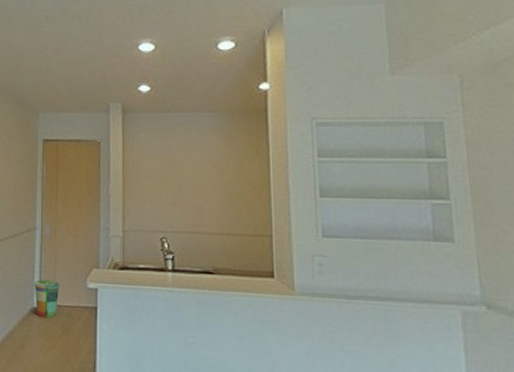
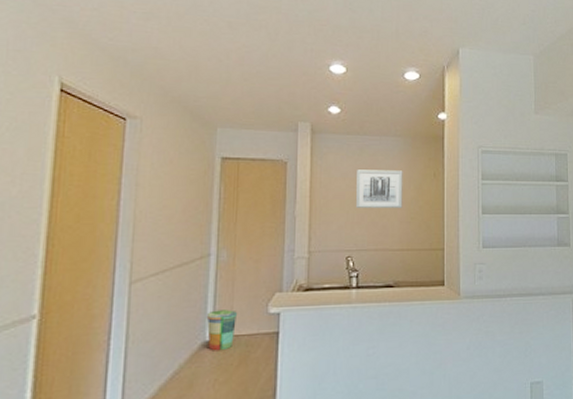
wall art: none [169,148,221,190] -> present [356,170,403,209]

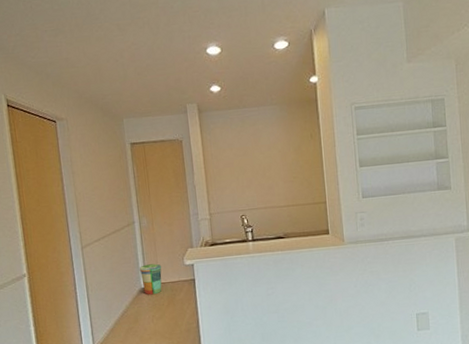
wall art: present [356,170,403,209] -> none [241,135,285,173]

